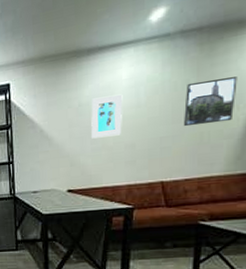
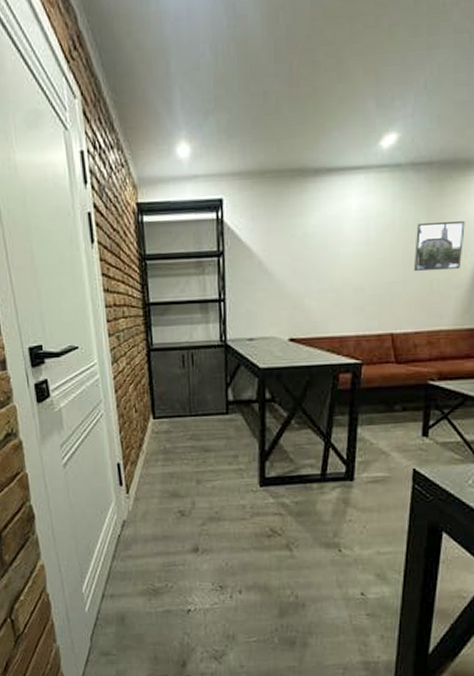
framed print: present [91,94,123,139] -> none [317,227,352,277]

